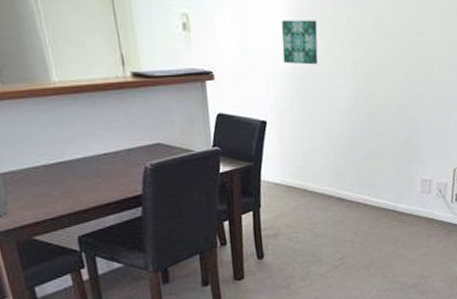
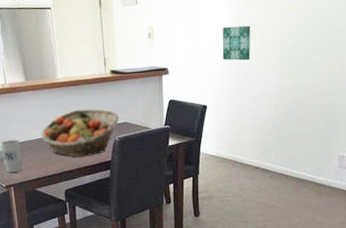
fruit basket: none [33,125,150,191] -> present [41,109,119,157]

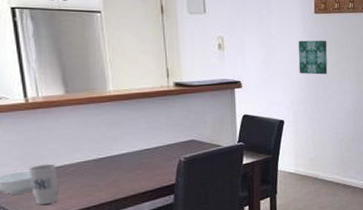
fruit basket: present [41,109,119,157] -> none [85,125,185,182]

